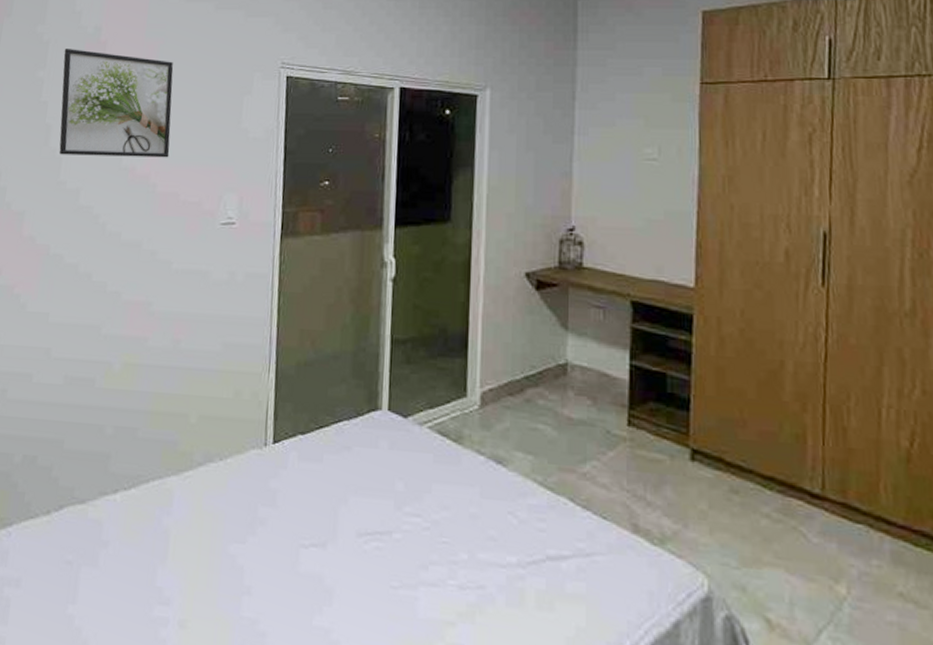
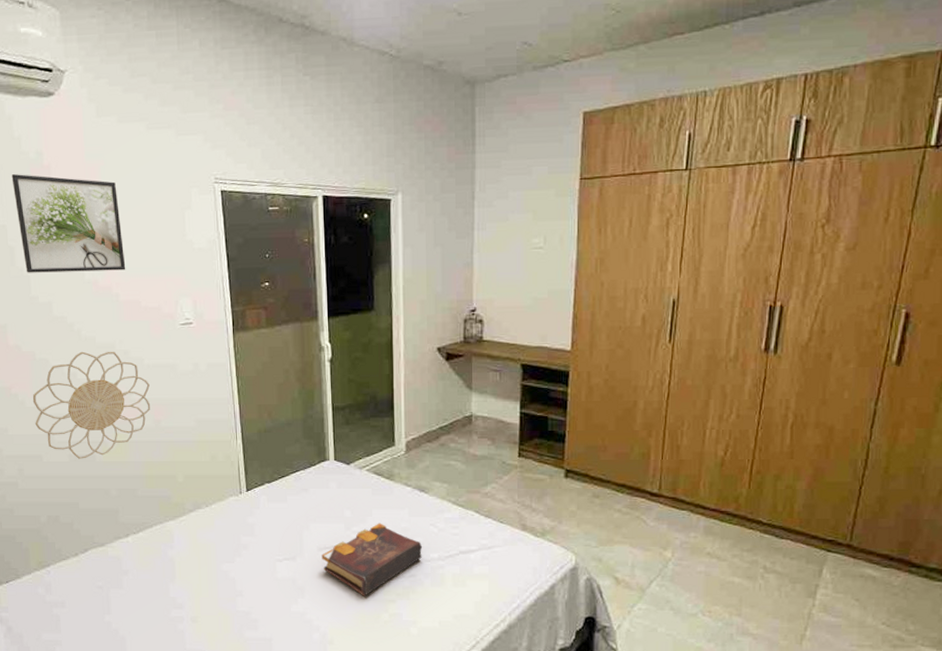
decorative wall piece: none [32,248,174,383] -> present [32,351,151,459]
book: none [360,503,497,614] -> present [322,523,423,597]

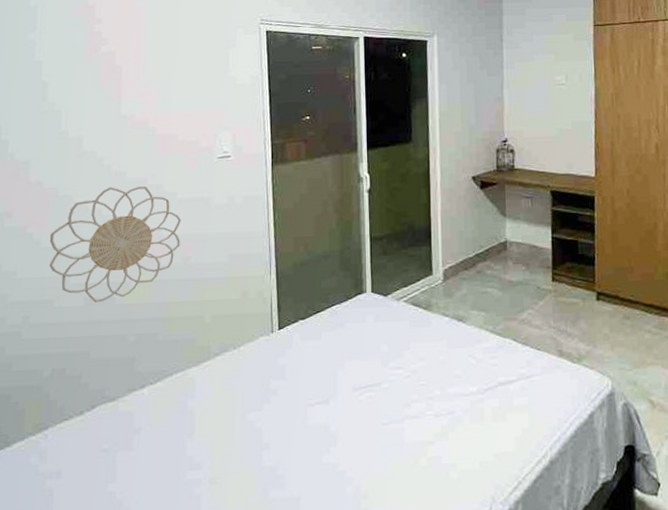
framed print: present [11,174,126,273] -> none [53,13,165,108]
book: present [322,523,423,597] -> none [357,357,462,441]

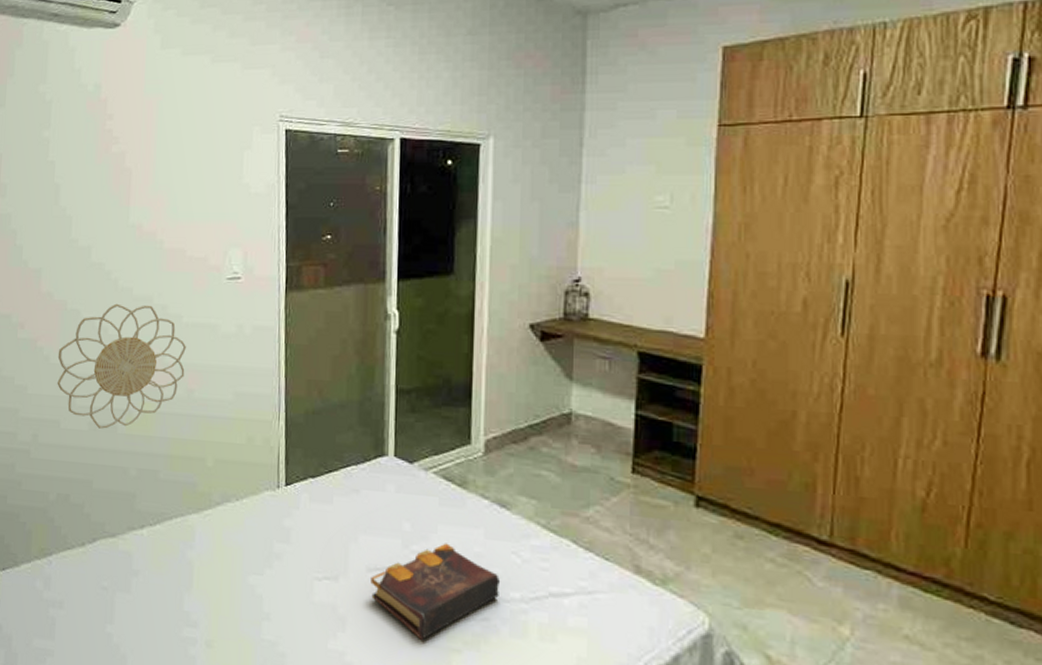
book: none [357,357,462,441] -> present [370,543,501,641]

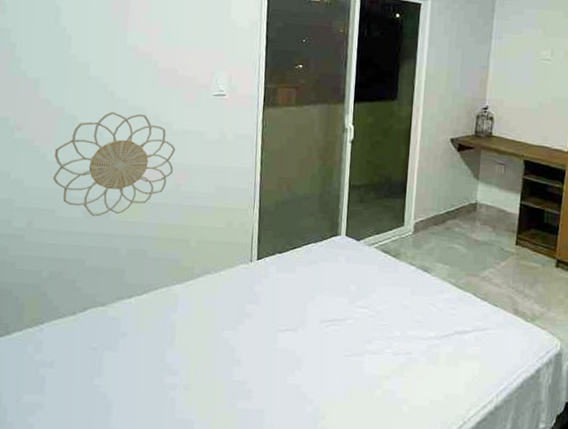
book: present [370,543,501,641] -> none [323,299,421,372]

